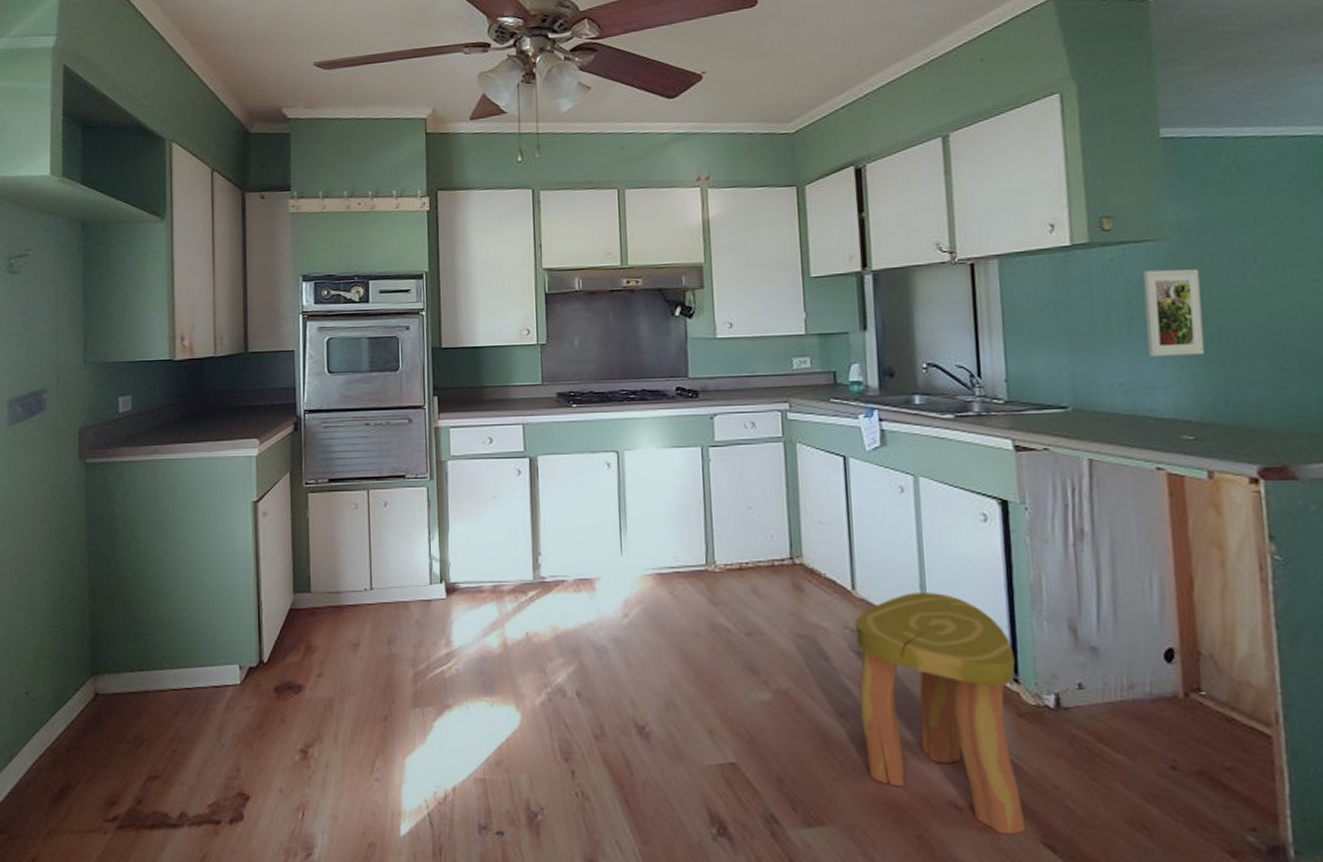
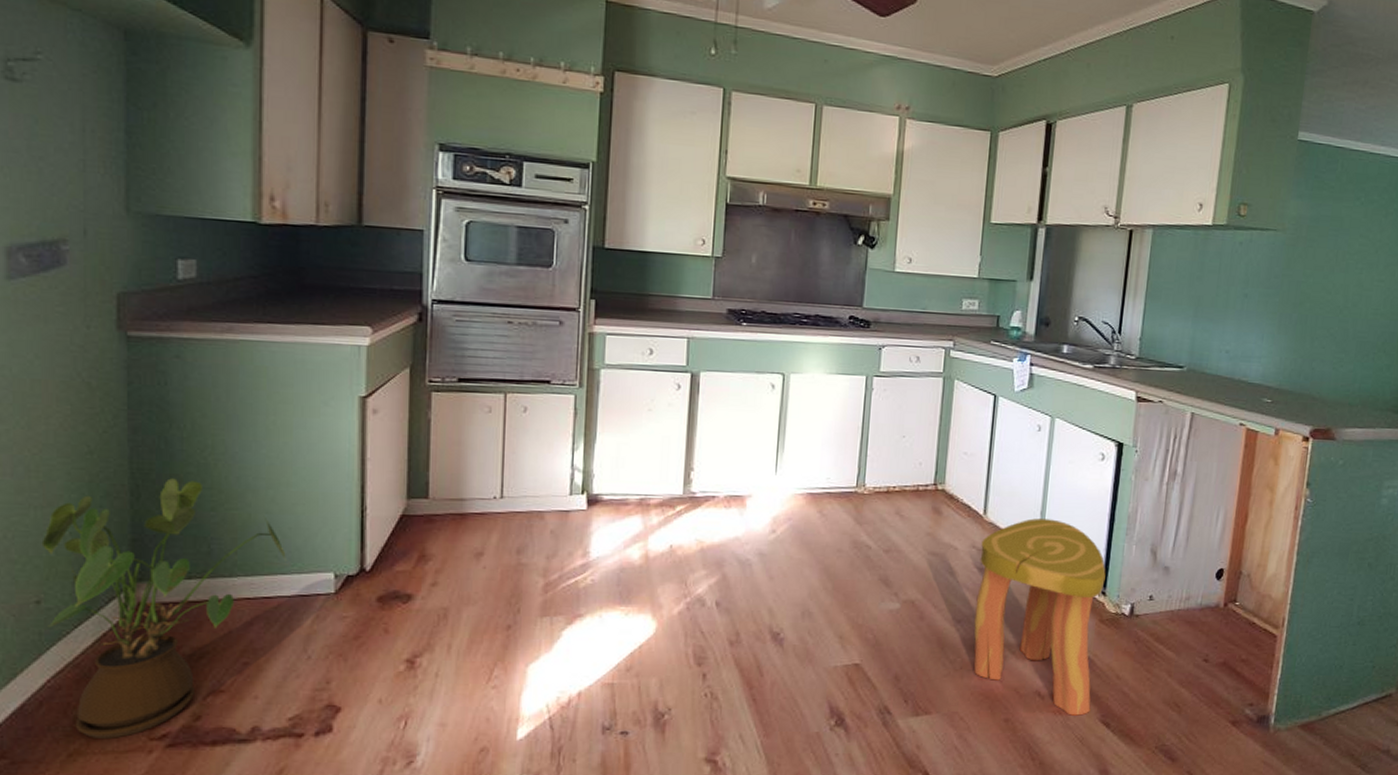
house plant: none [29,582,202,819] -> present [41,478,286,738]
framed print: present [1142,269,1205,357] -> none [1252,255,1303,333]

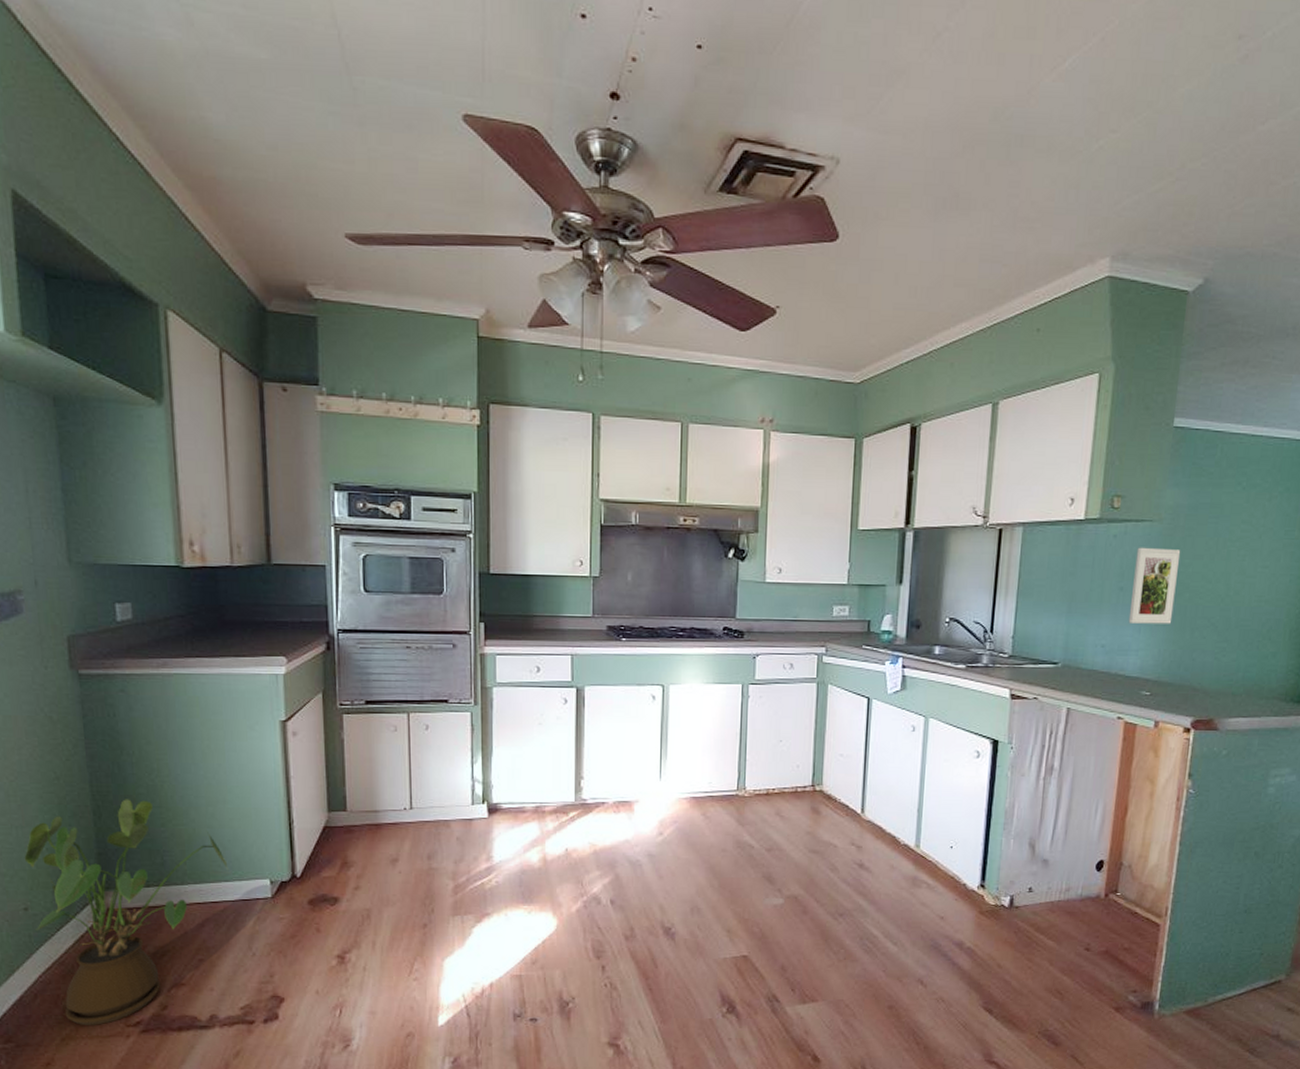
stool: present [973,518,1106,716] -> none [856,816,984,1003]
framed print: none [1252,255,1303,333] -> present [1128,547,1181,624]

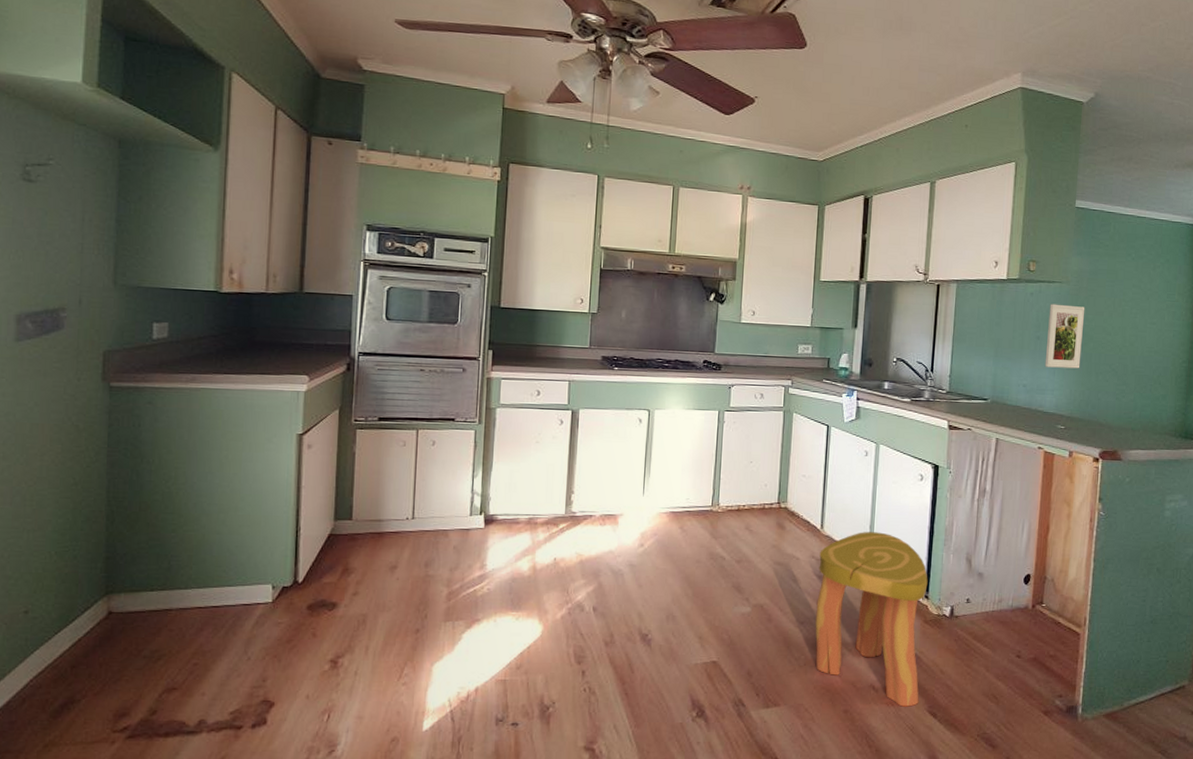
house plant: present [24,799,228,1025] -> none [32,505,233,731]
stool: none [856,816,984,1003] -> present [815,532,928,707]

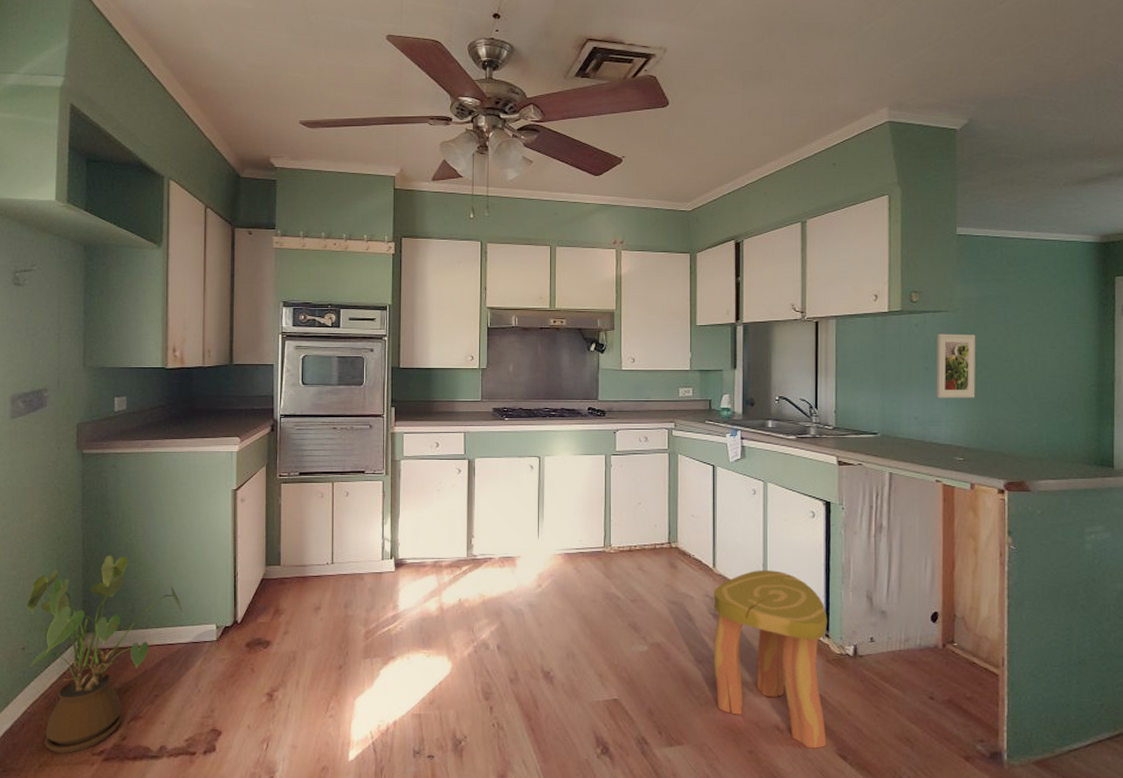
house plant: none [32,505,233,731] -> present [27,555,184,753]

